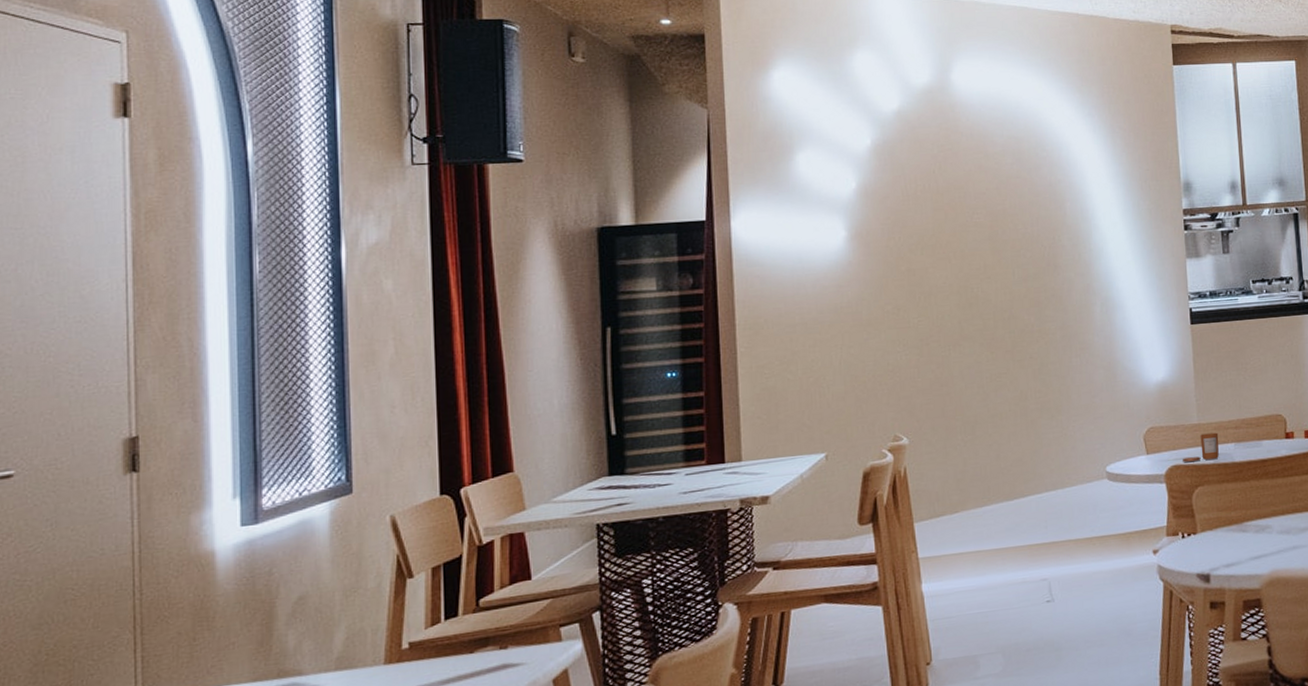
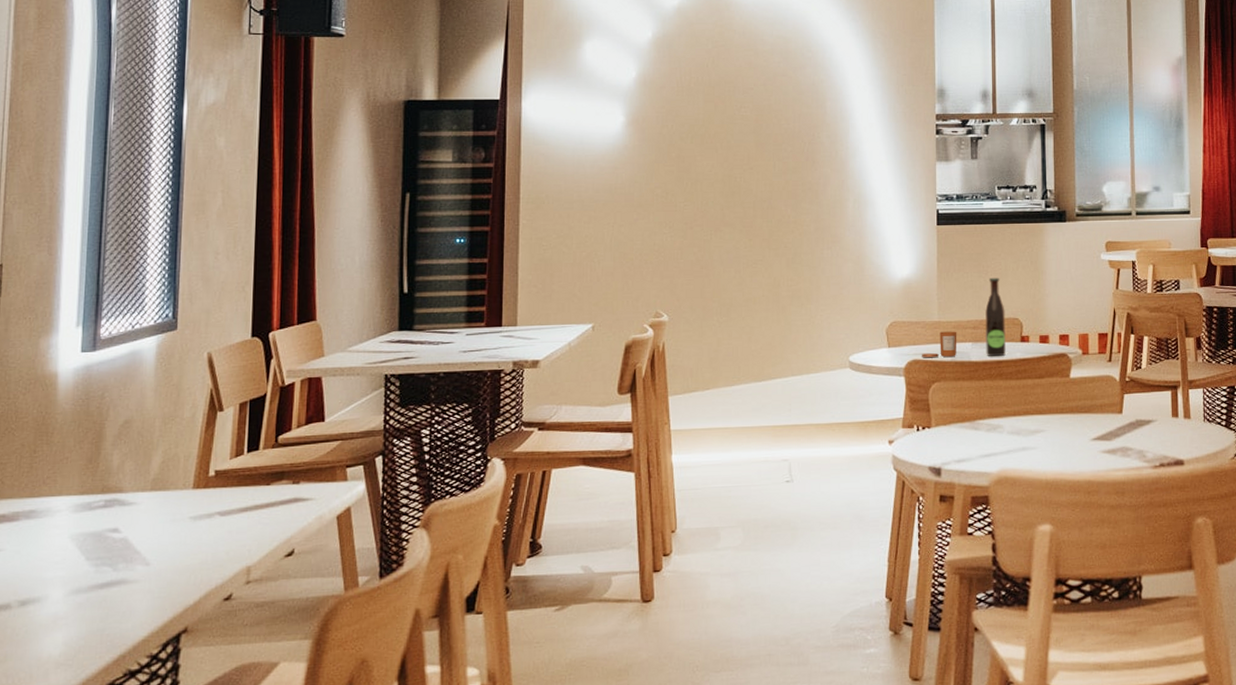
bottle: none [1246,374,1271,456] -> present [984,277,1006,356]

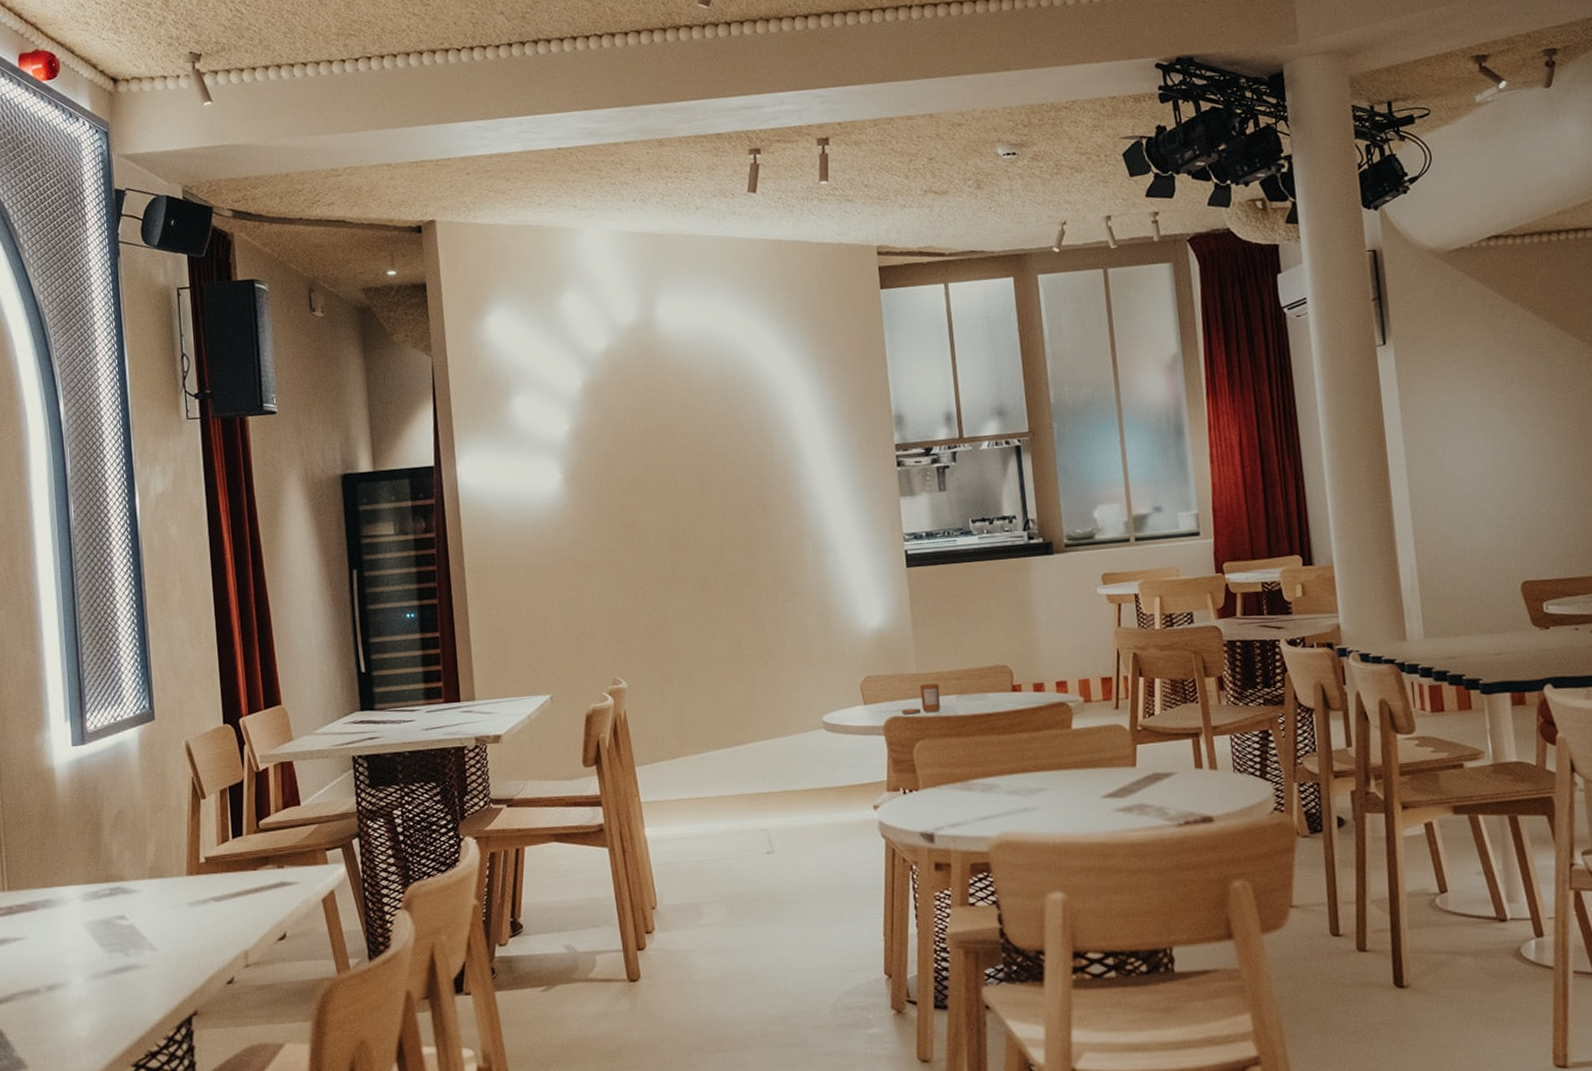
bottle: present [984,277,1006,356] -> none [969,621,996,709]

